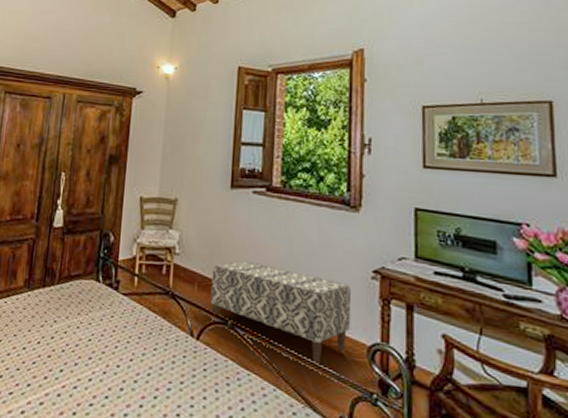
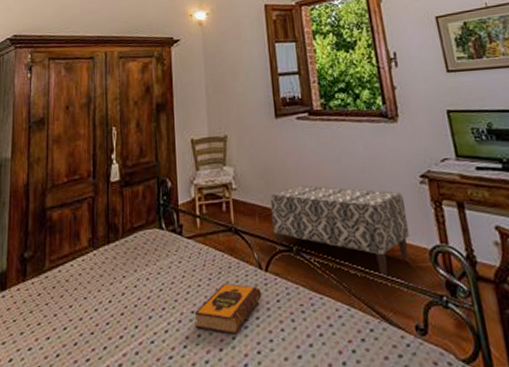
hardback book: none [118,344,190,394] -> present [194,283,262,335]

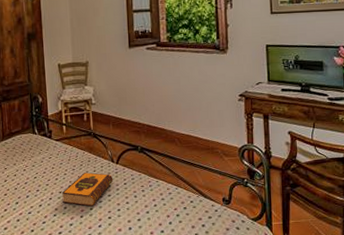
bench: present [270,185,410,277] -> none [122,101,226,167]

